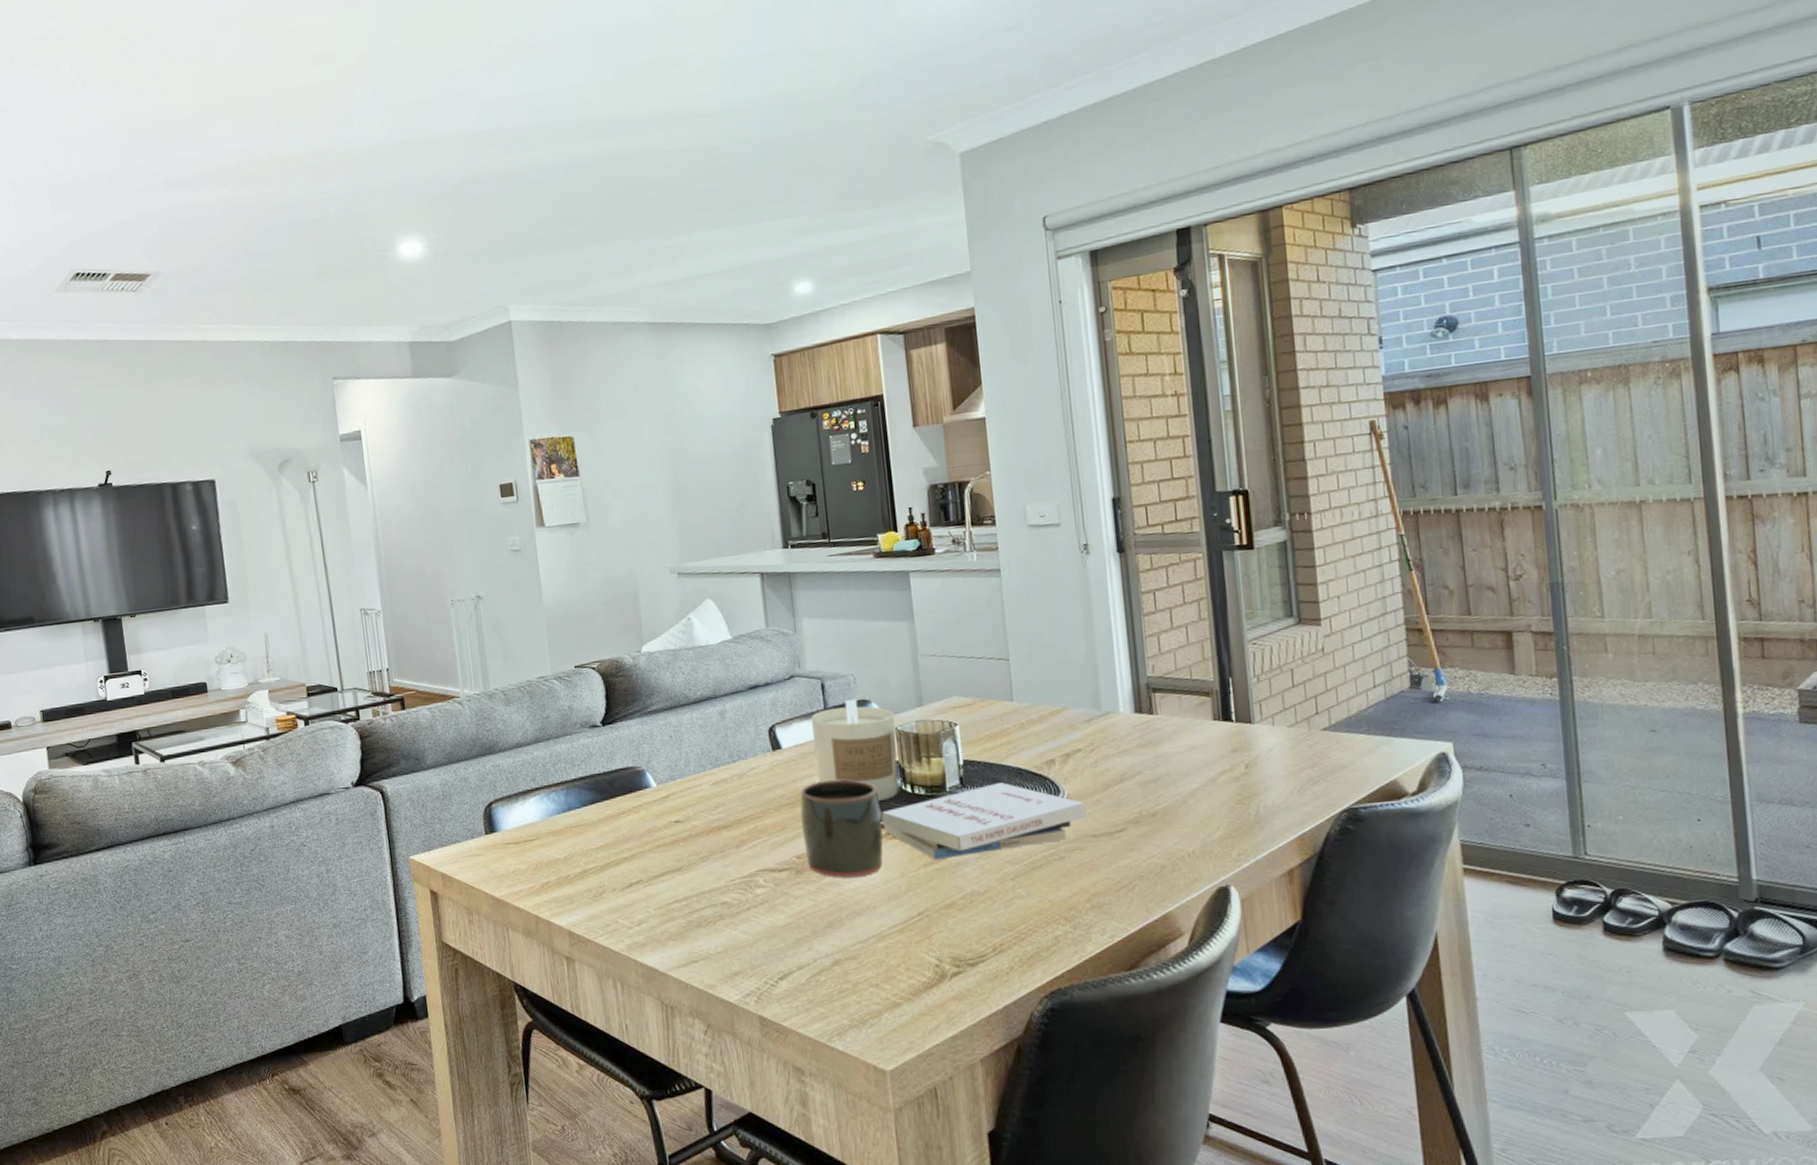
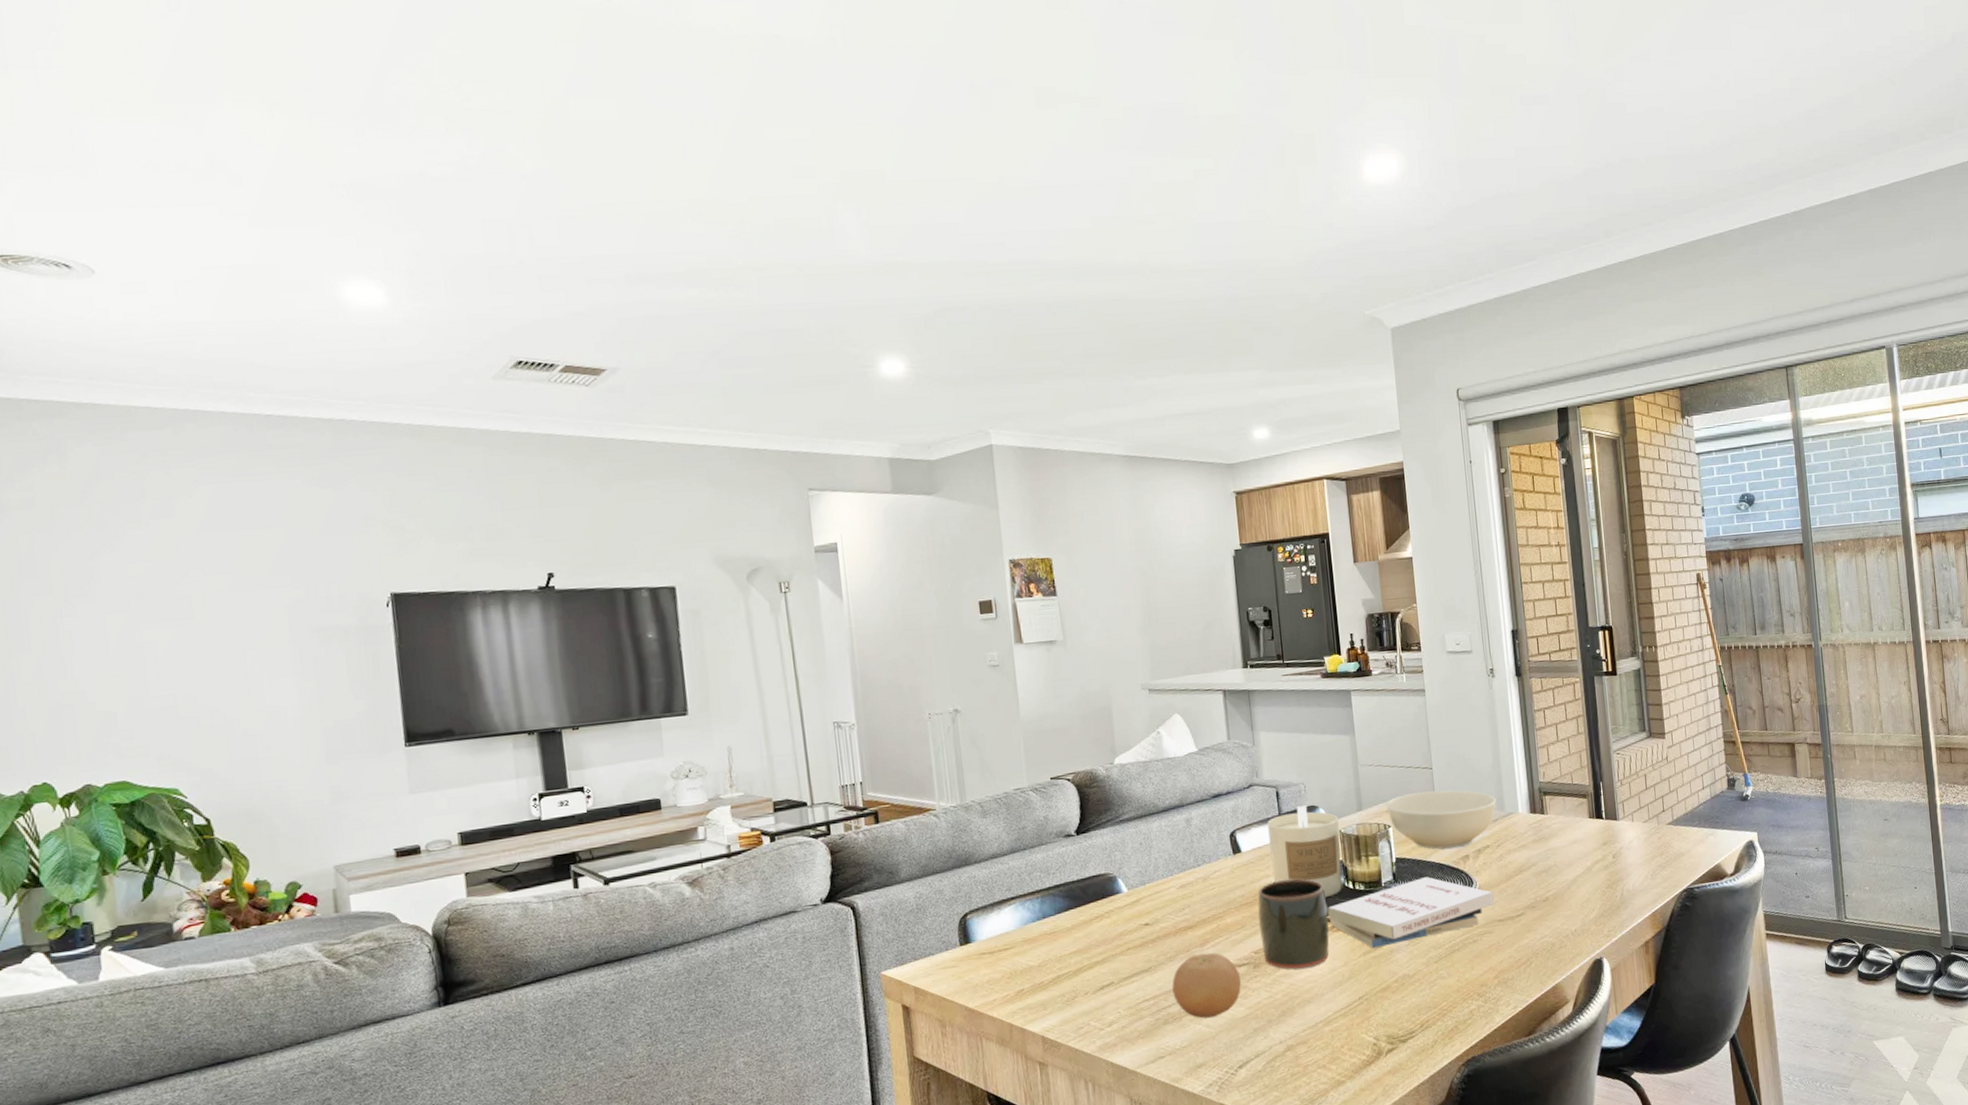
fruit: none [705,855,782,924] -> present [1172,953,1242,1019]
bowl: none [952,684,1091,751] -> present [1386,790,1497,849]

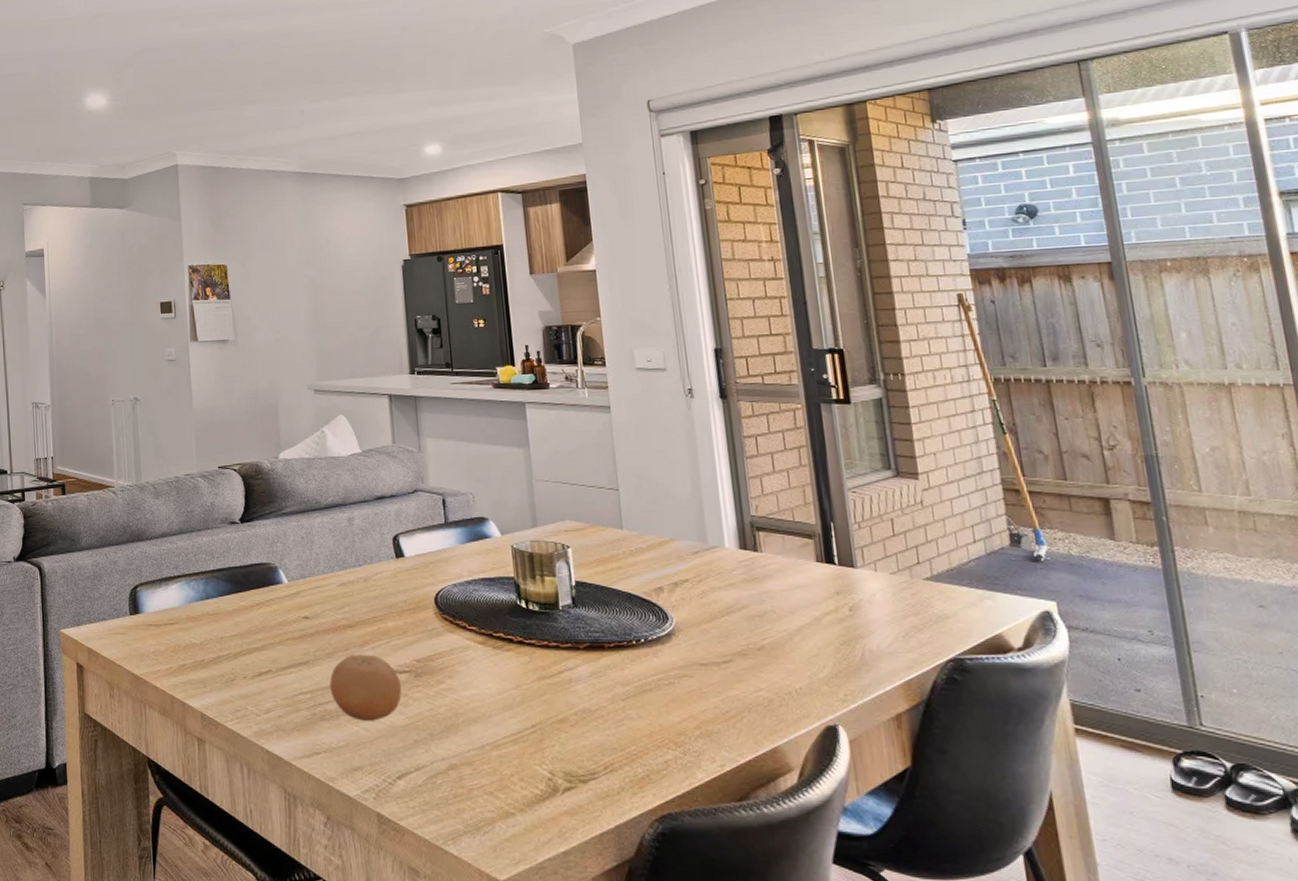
mug: present [1257,878,1329,969] -> none [420,590,499,685]
candle: present [1267,805,1342,898] -> none [433,516,514,615]
books: present [1328,877,1495,948] -> none [497,606,695,674]
bowl: present [1386,790,1497,849] -> none [564,514,697,577]

